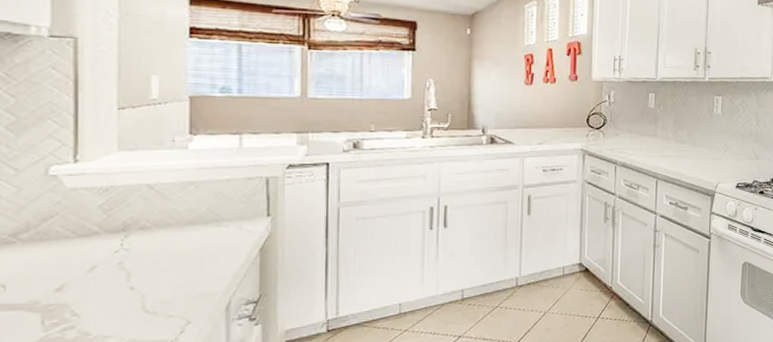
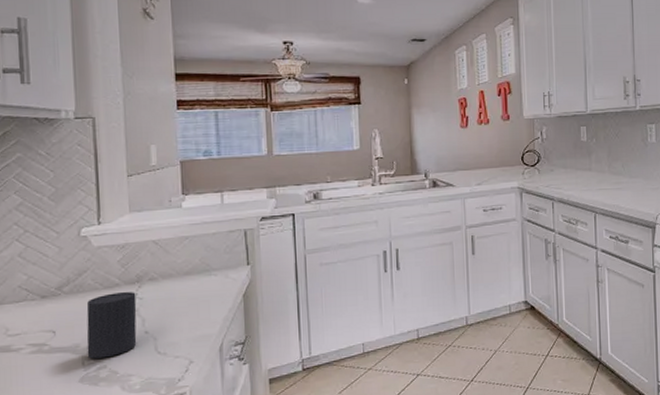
cup: none [49,241,121,318] -> present [86,291,137,359]

